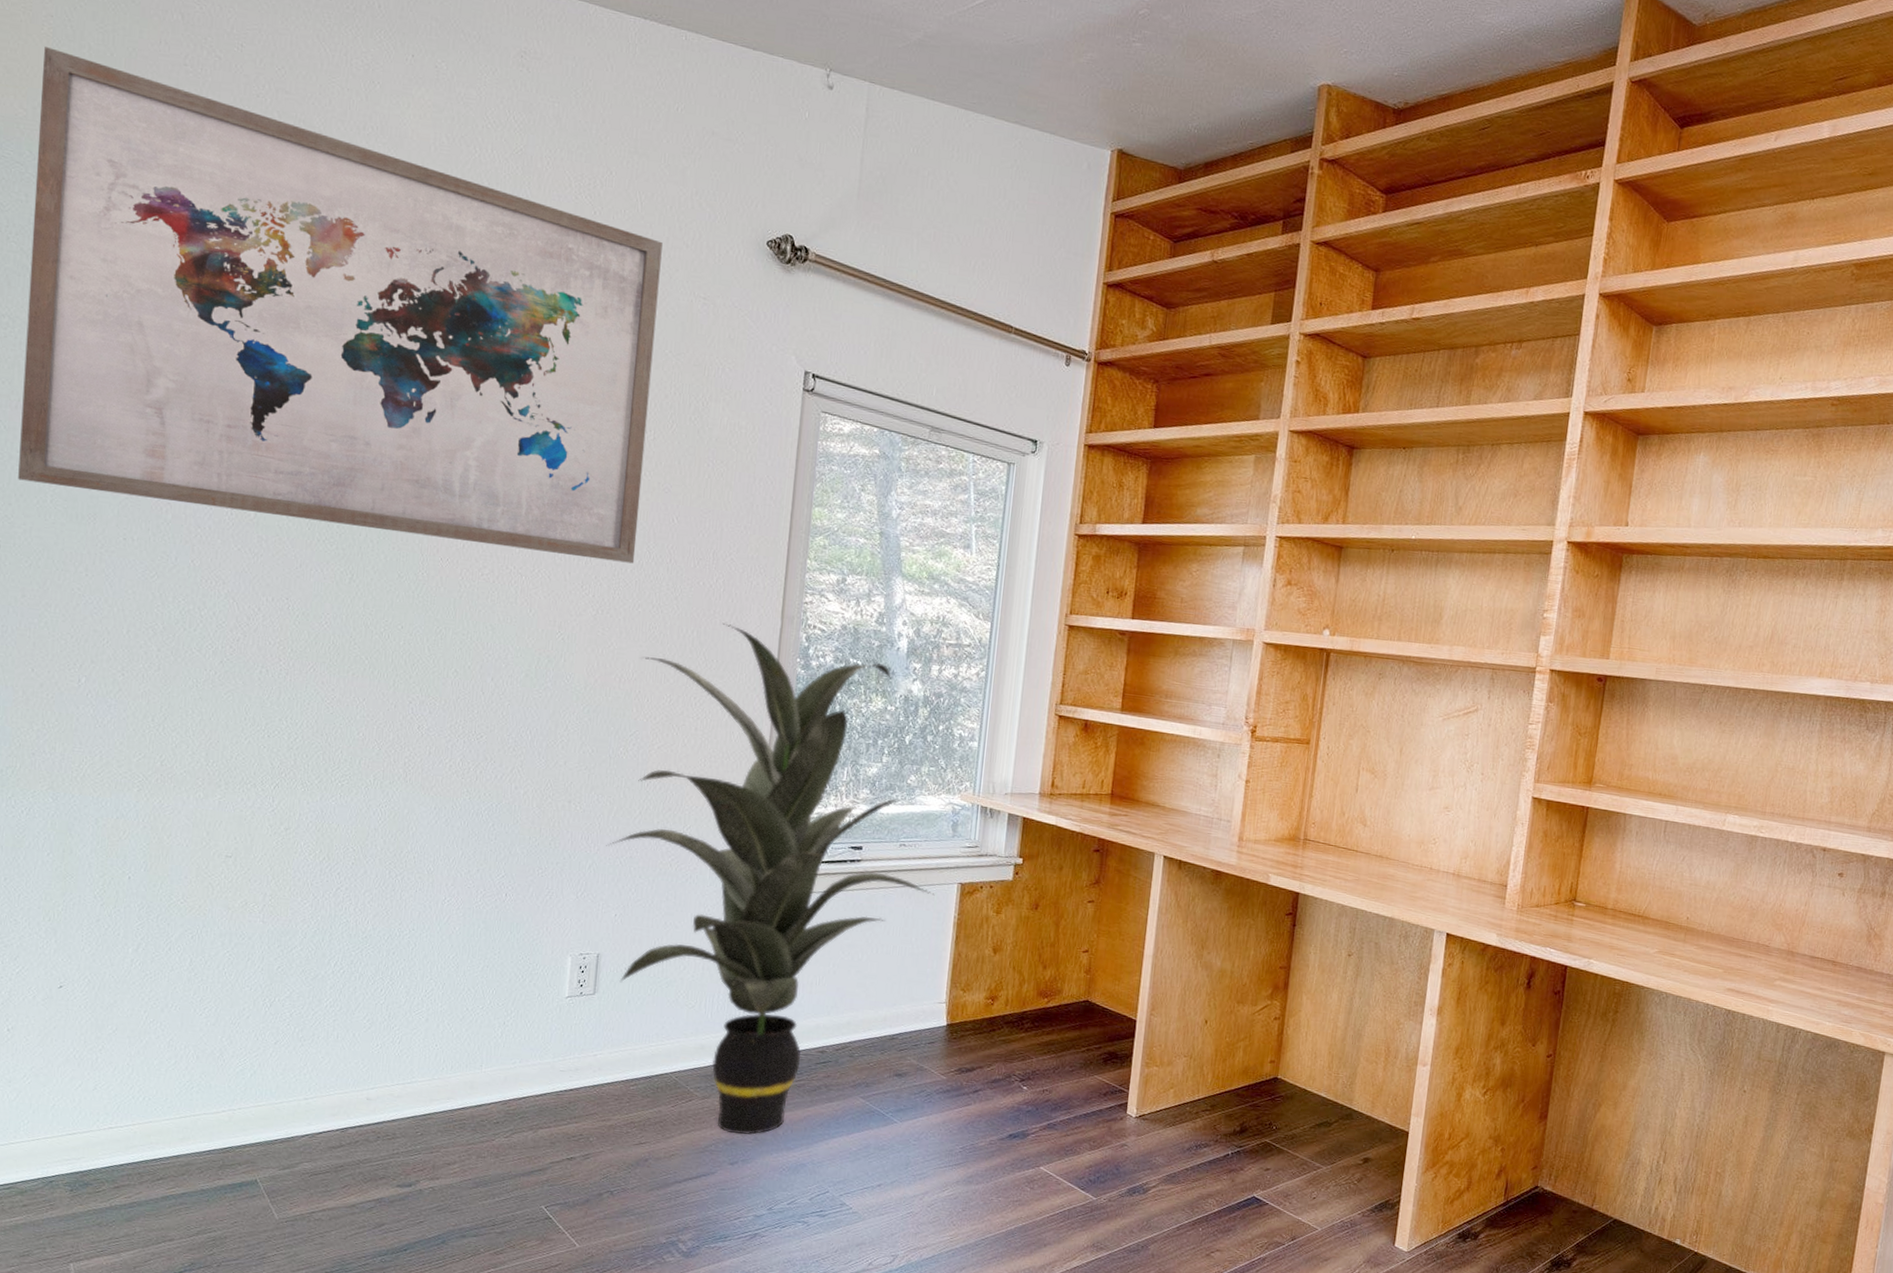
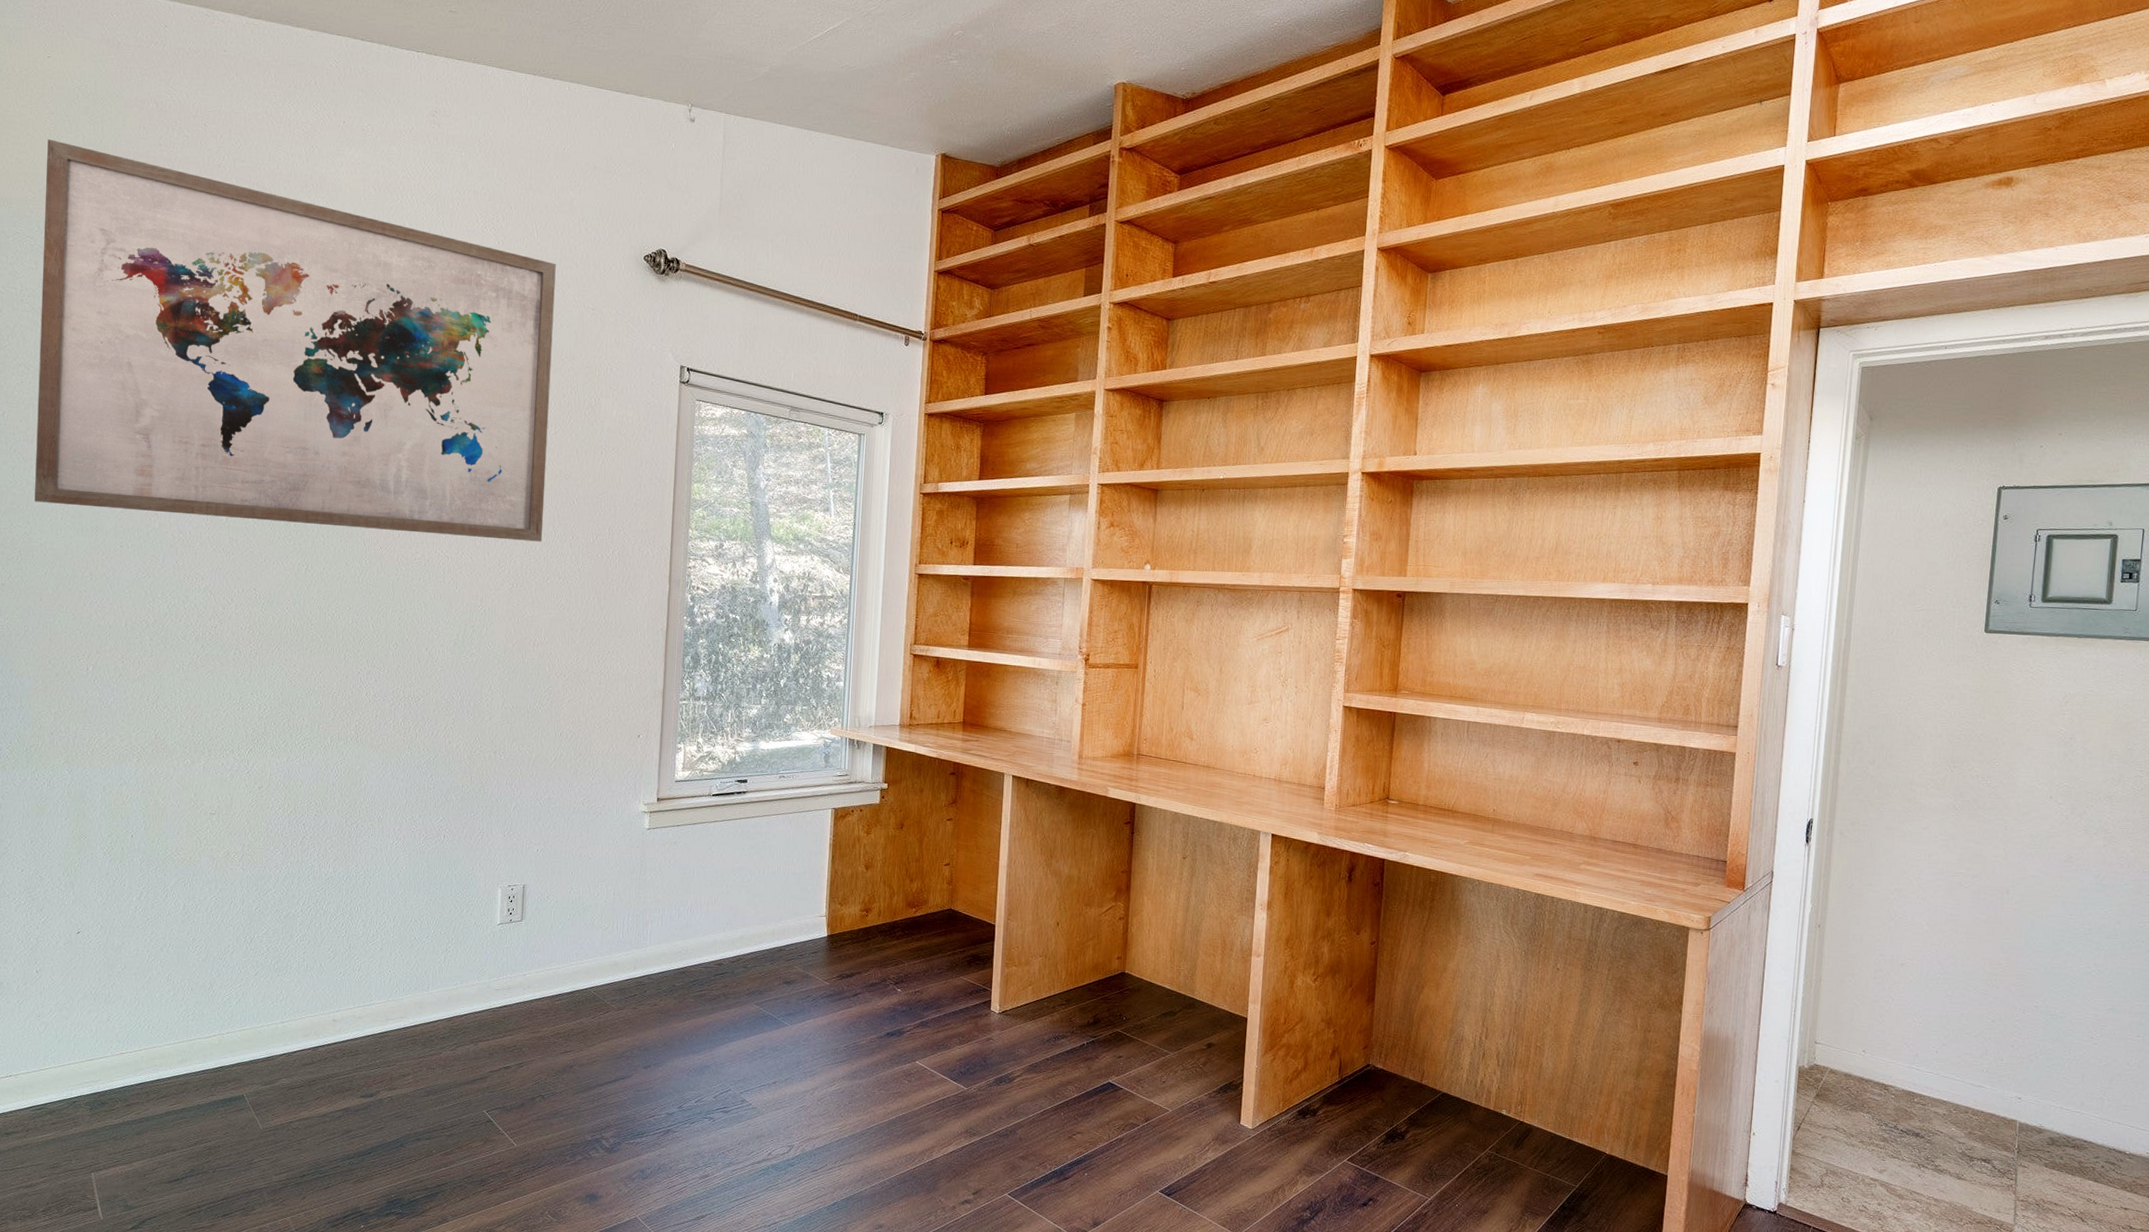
indoor plant: present [606,622,935,1135] -> none [527,589,812,1041]

